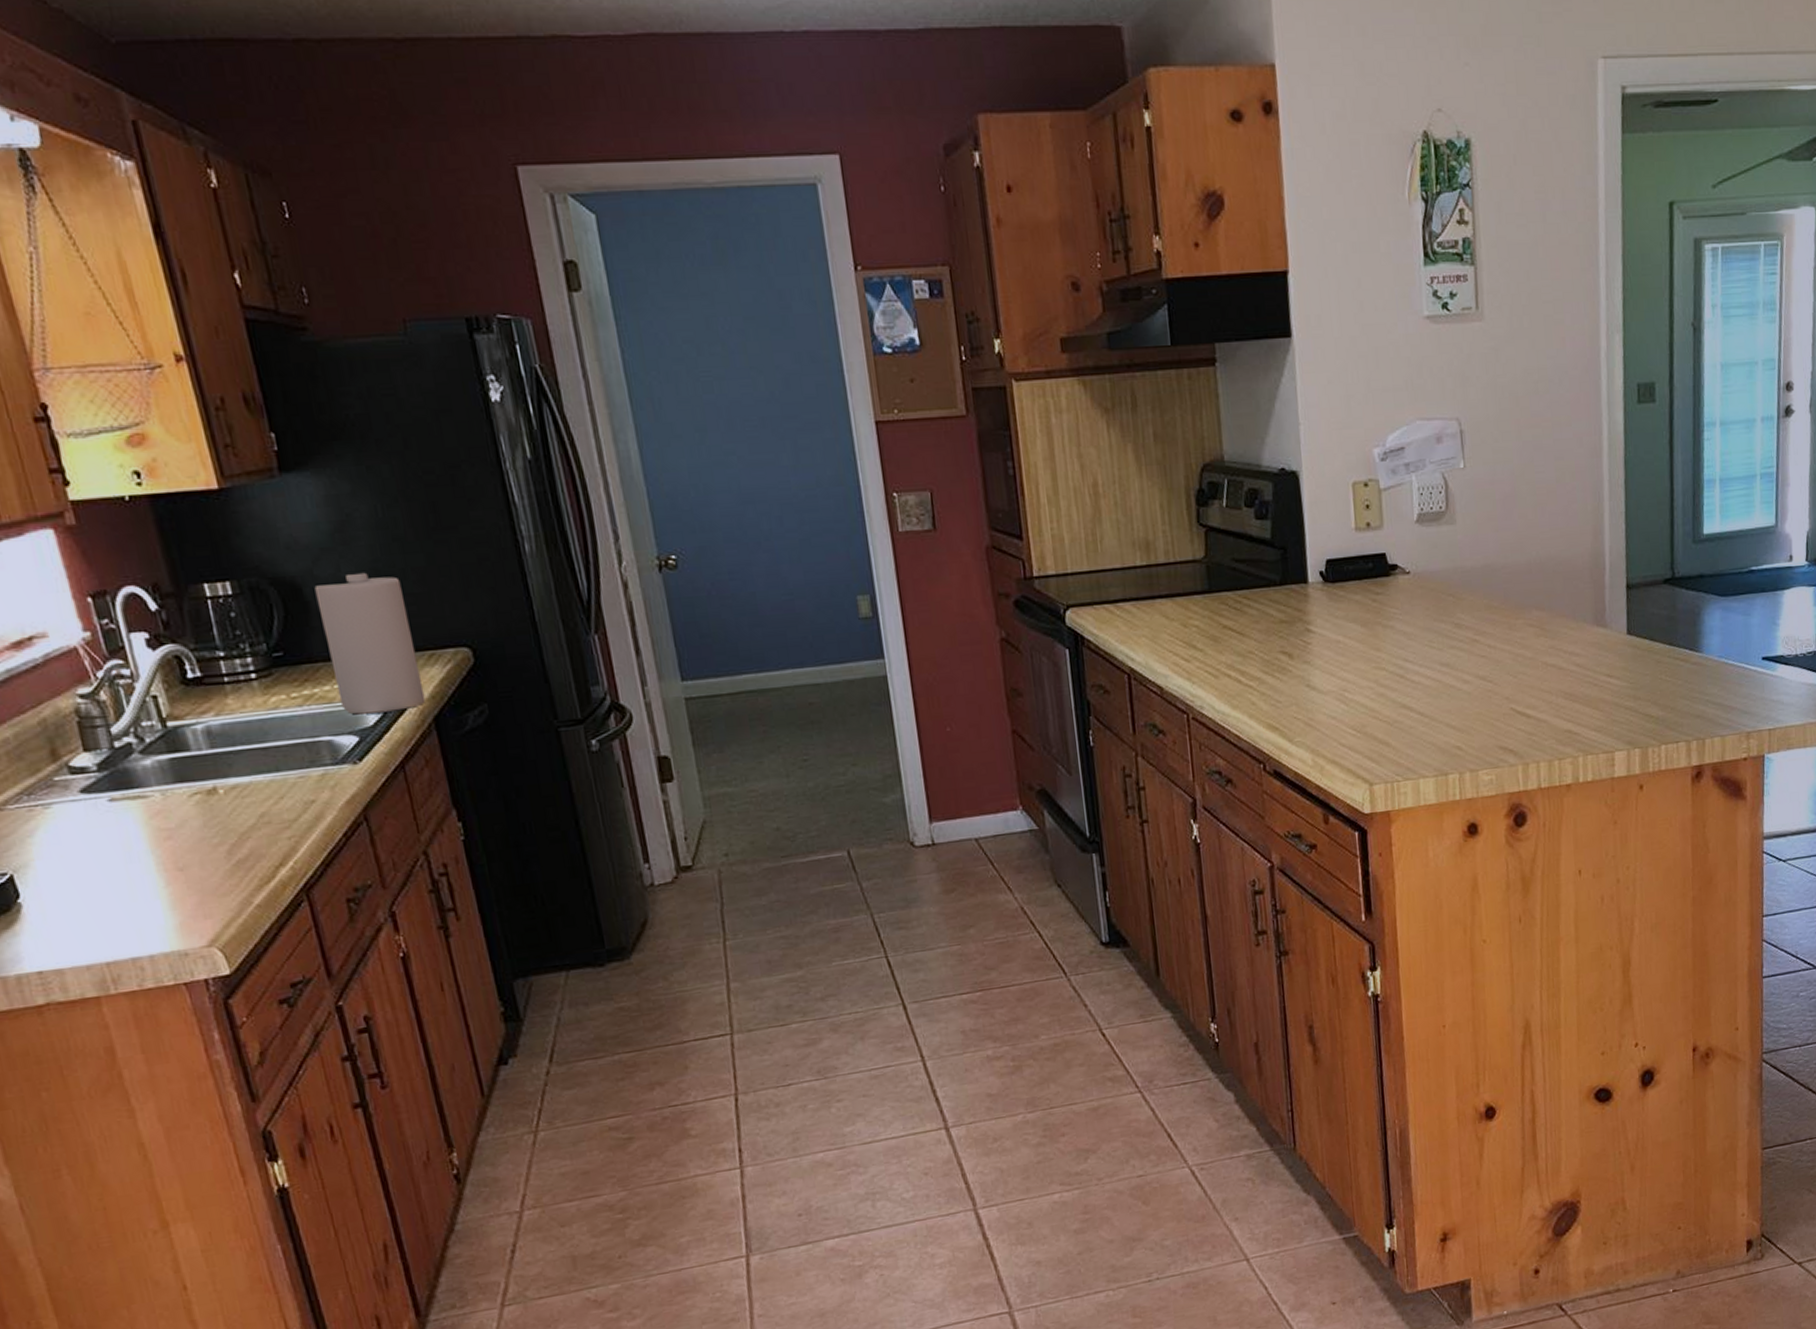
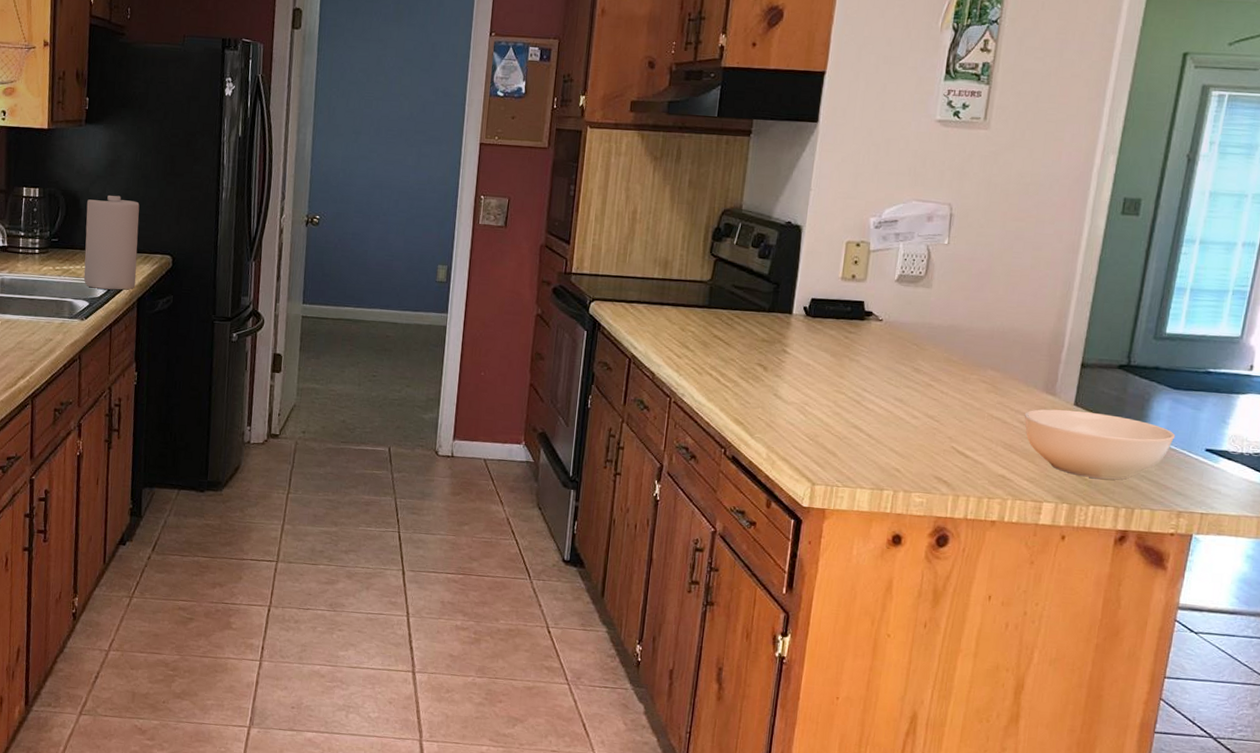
bowl: none [1579,638,1731,714] -> present [1024,409,1176,480]

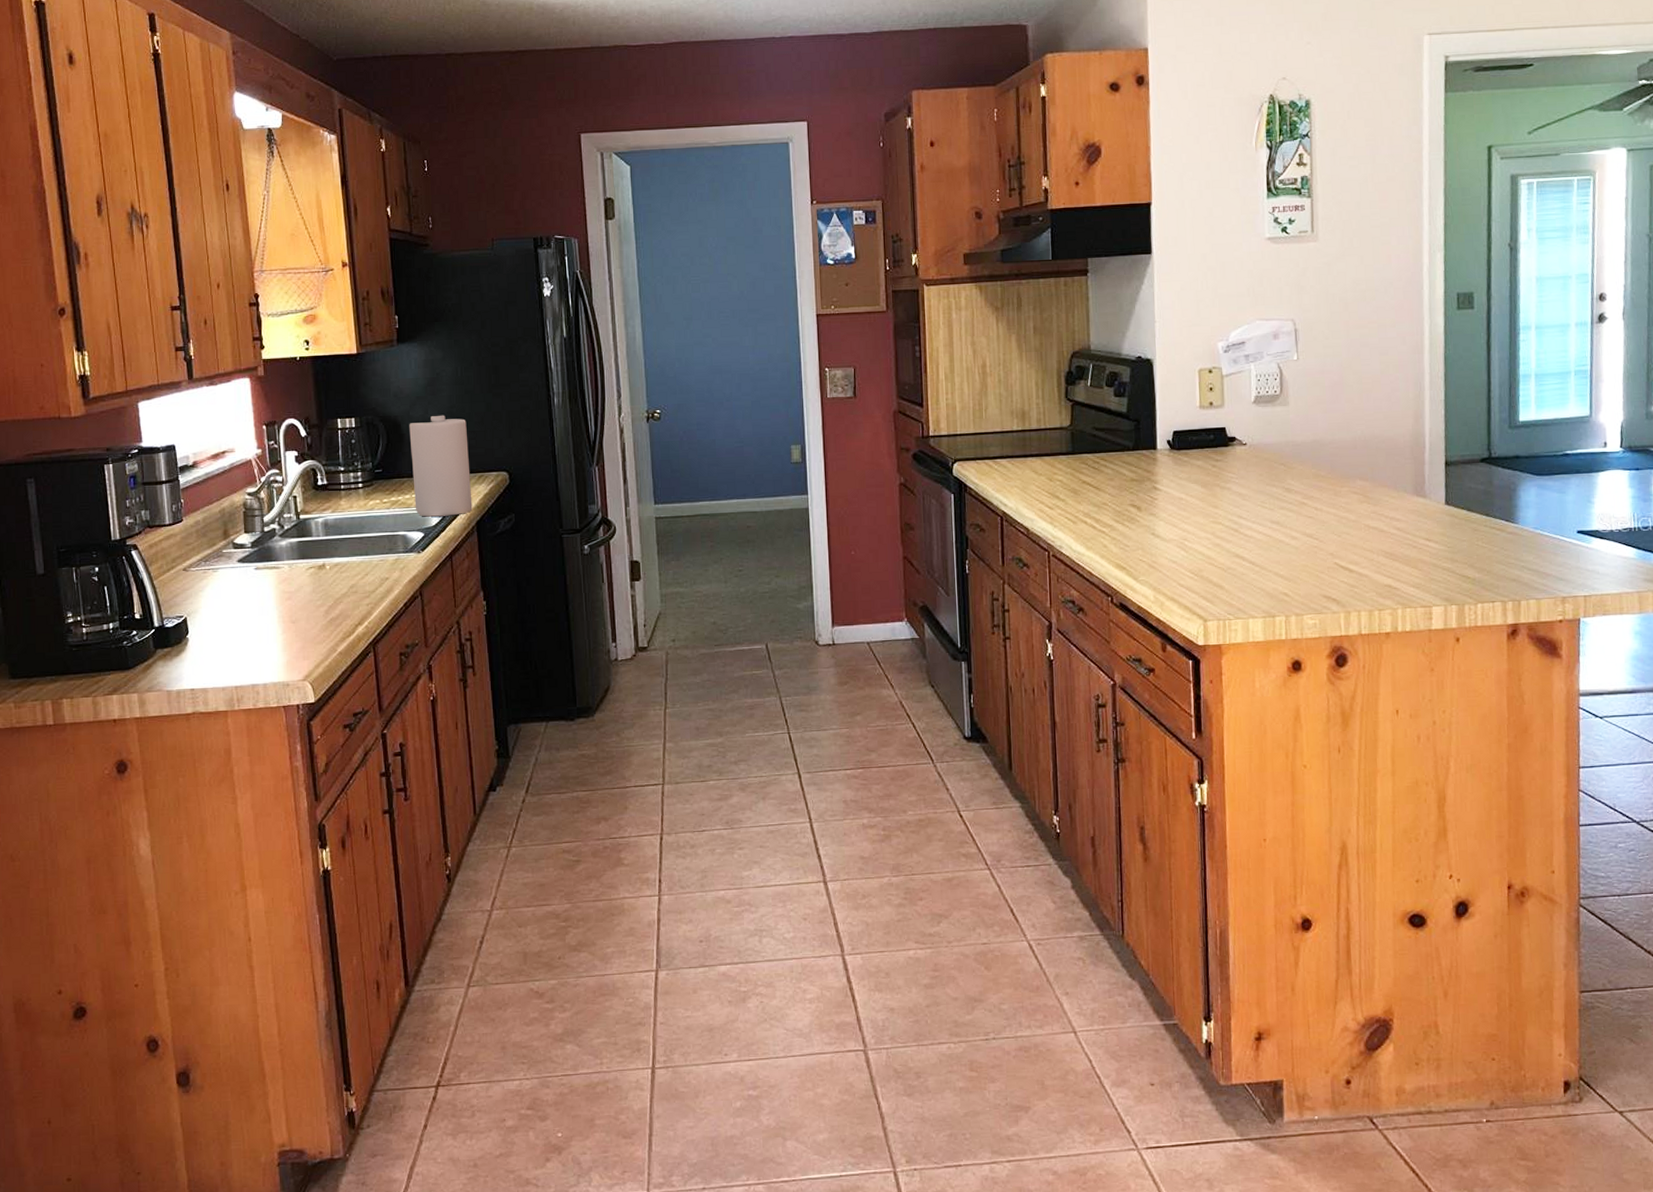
bowl: present [1024,409,1176,480] -> none [1399,509,1547,575]

